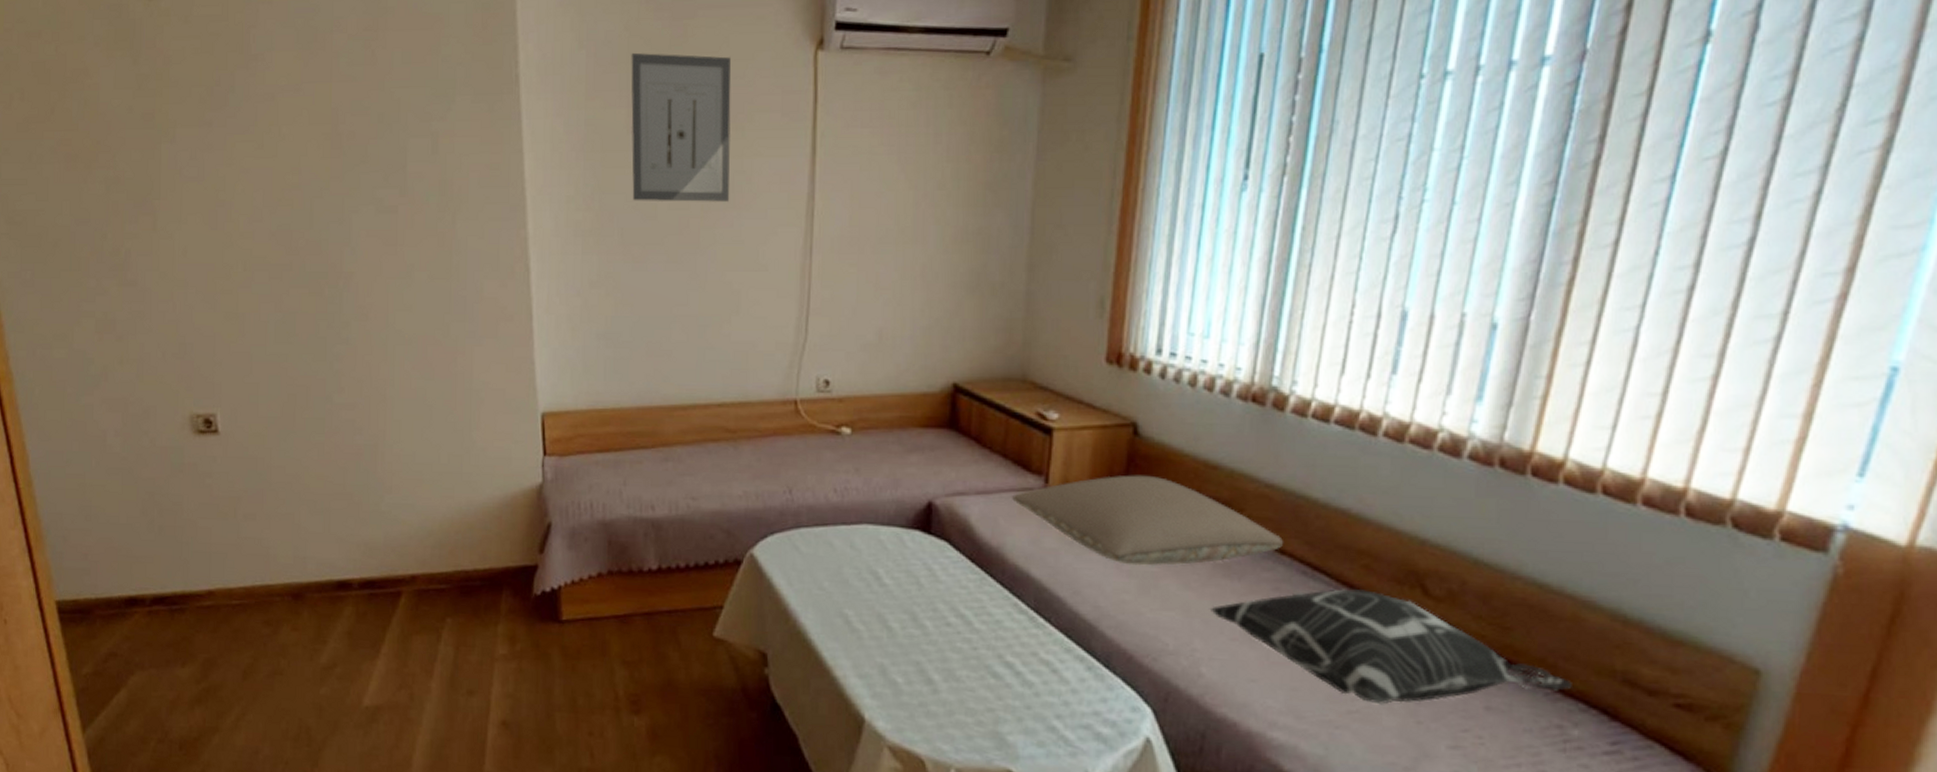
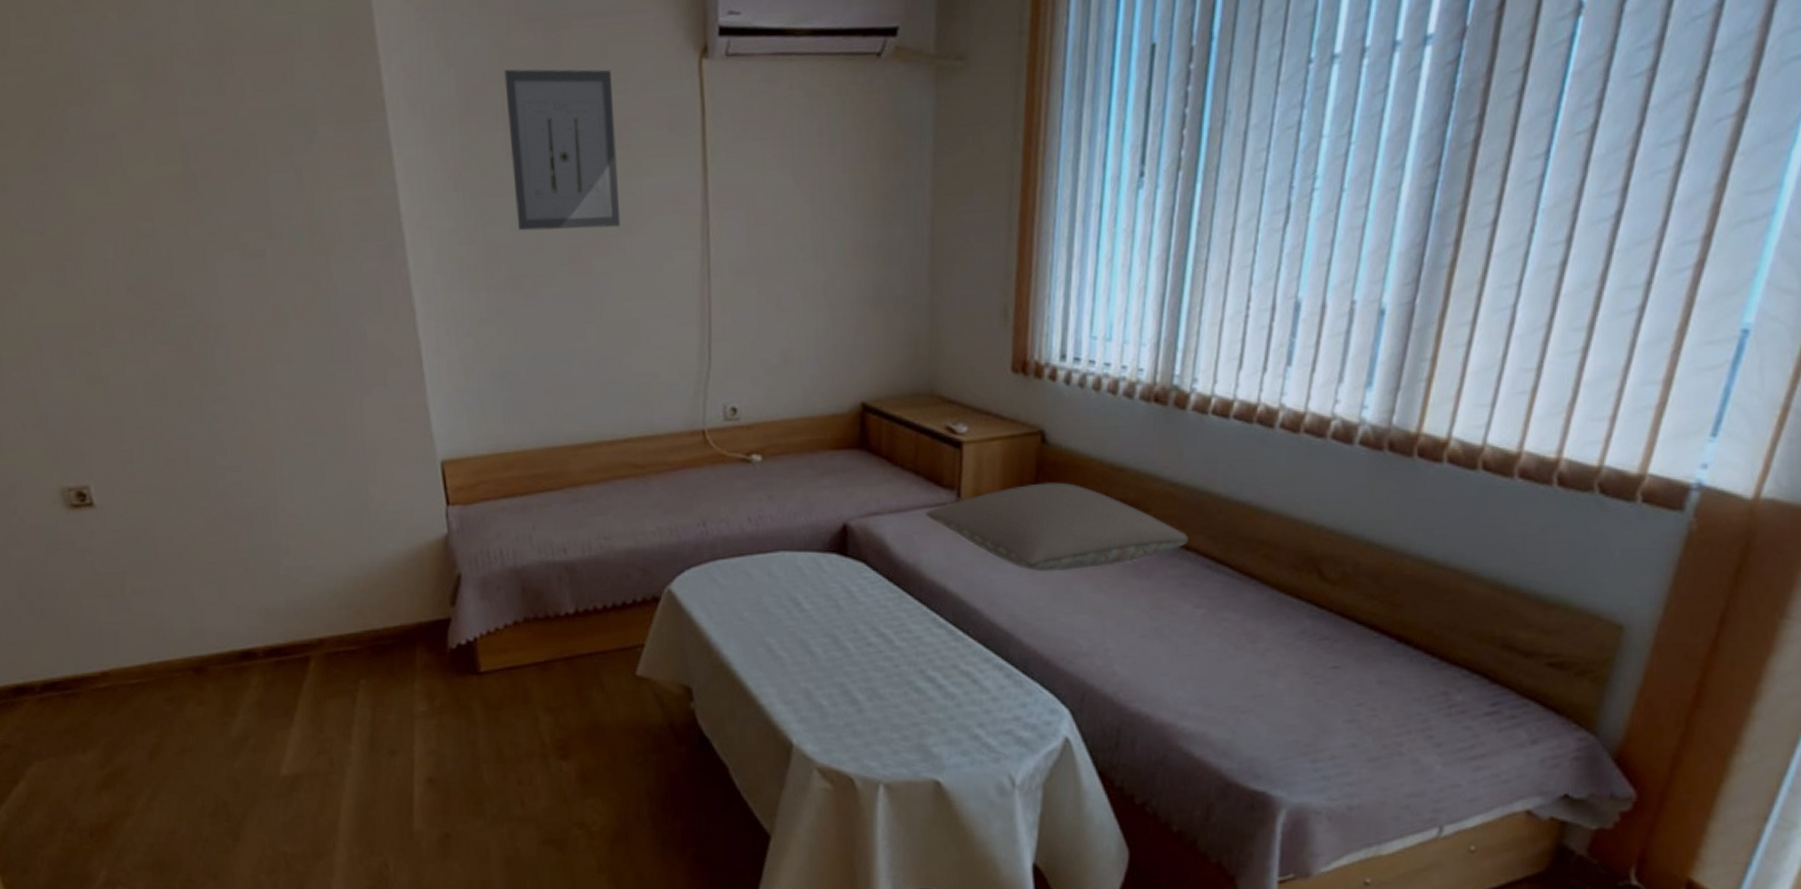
decorative pillow: present [1209,589,1572,705] -> none [1120,579,1456,687]

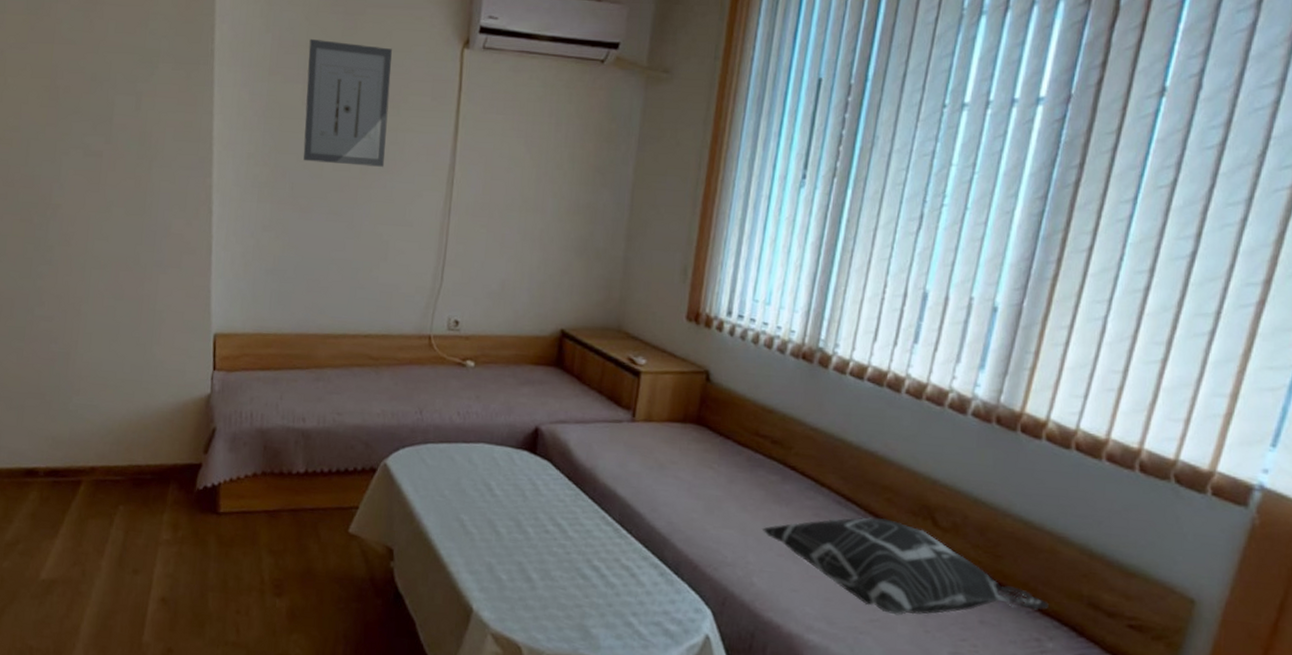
pillow: present [926,482,1189,572] -> none [605,413,824,492]
decorative pillow: none [1120,579,1456,687] -> present [761,517,1049,616]

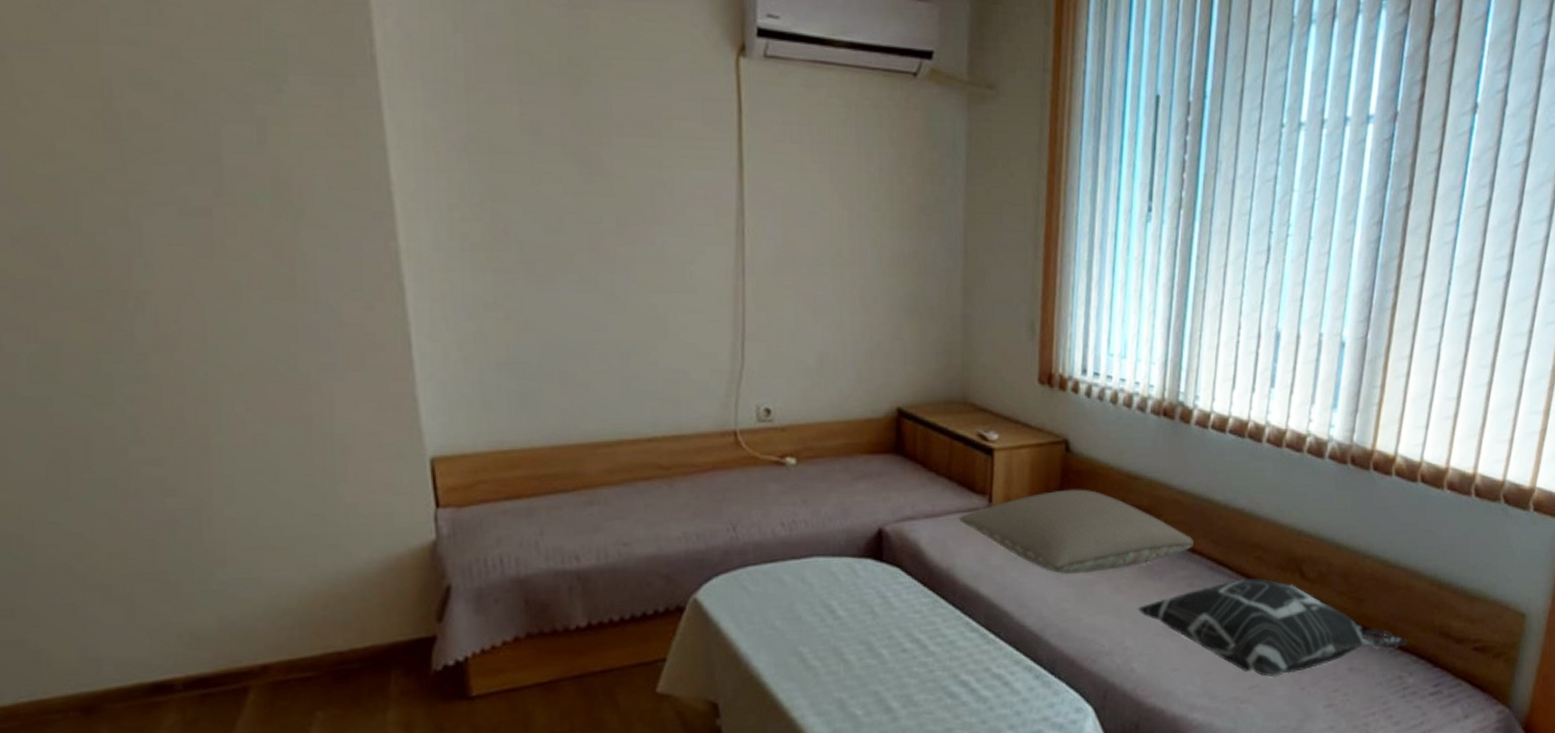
wall art: present [303,38,392,167] -> none [521,41,649,216]
pillow: none [605,413,824,492] -> present [959,489,1195,575]

